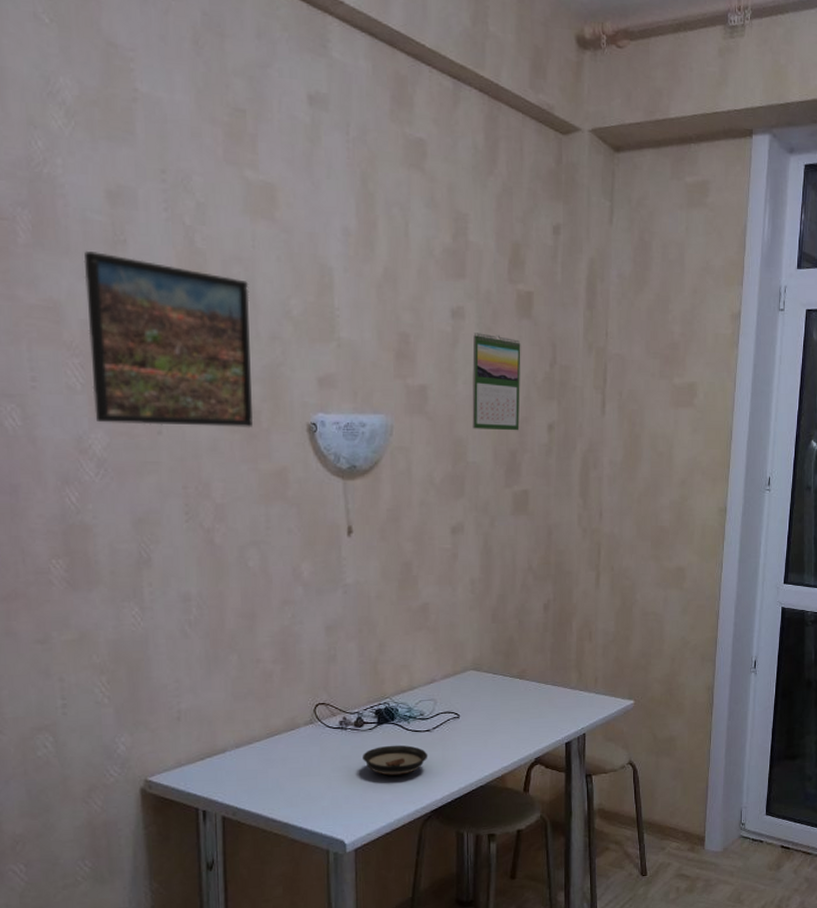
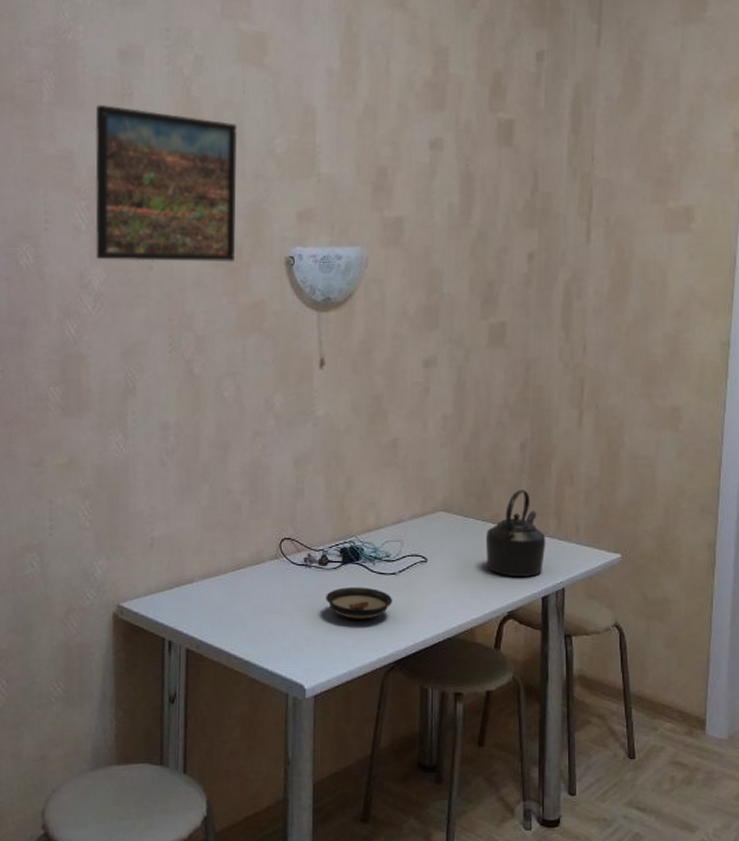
calendar: present [472,332,521,431] -> none [448,163,501,261]
kettle: none [513,647,568,726] -> present [485,490,546,577]

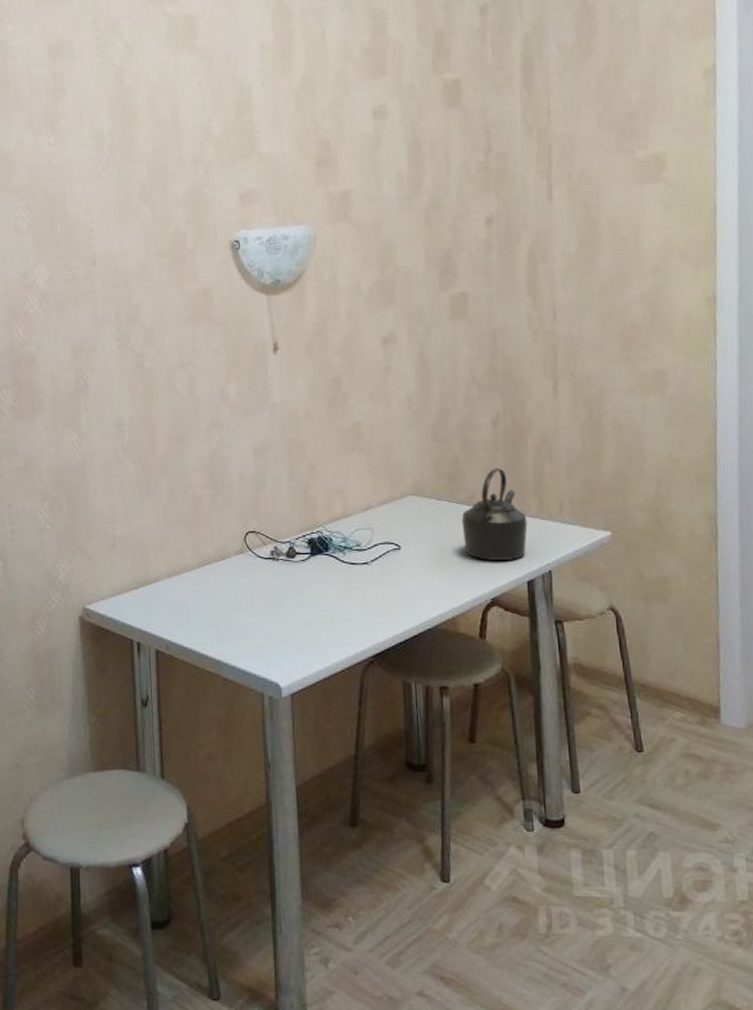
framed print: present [95,105,238,263] -> none [29,102,178,259]
saucer: present [326,586,393,620] -> none [296,578,367,613]

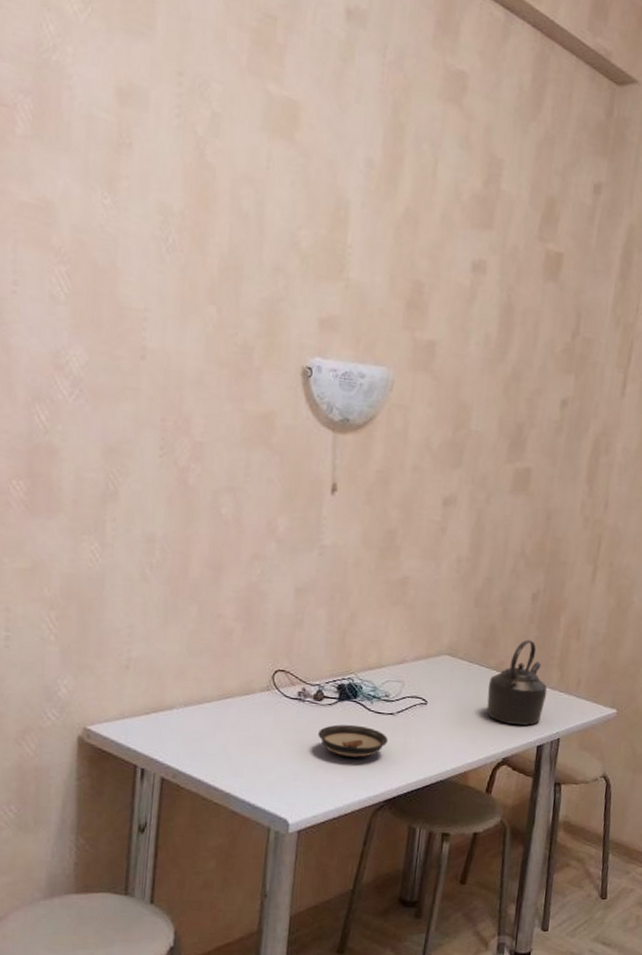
saucer: none [296,578,367,613] -> present [318,724,389,758]

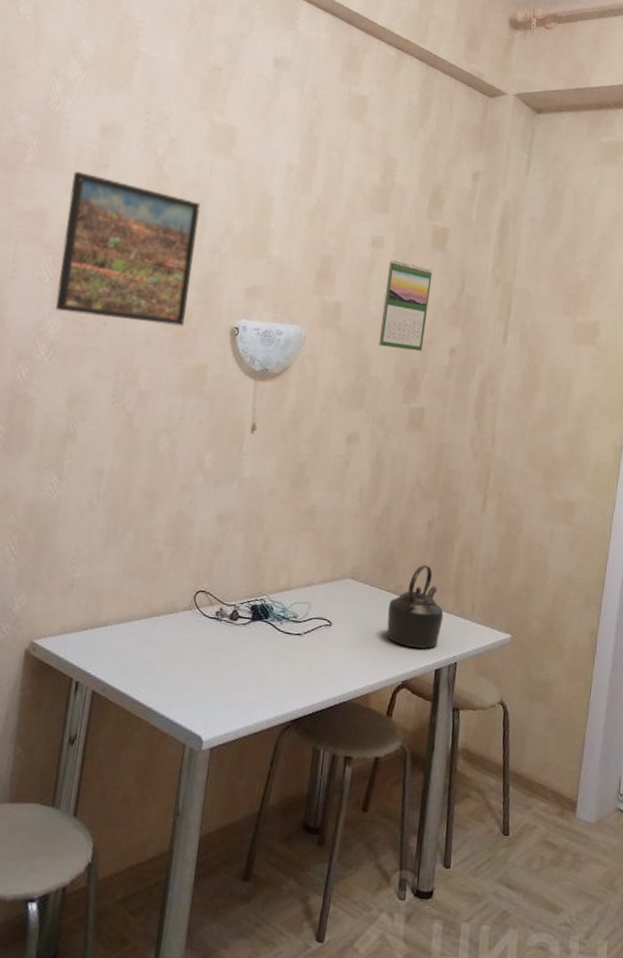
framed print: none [76,151,258,365] -> present [55,171,201,327]
saucer: present [318,724,389,758] -> none [232,643,296,677]
calendar: none [479,290,543,403] -> present [378,260,433,352]

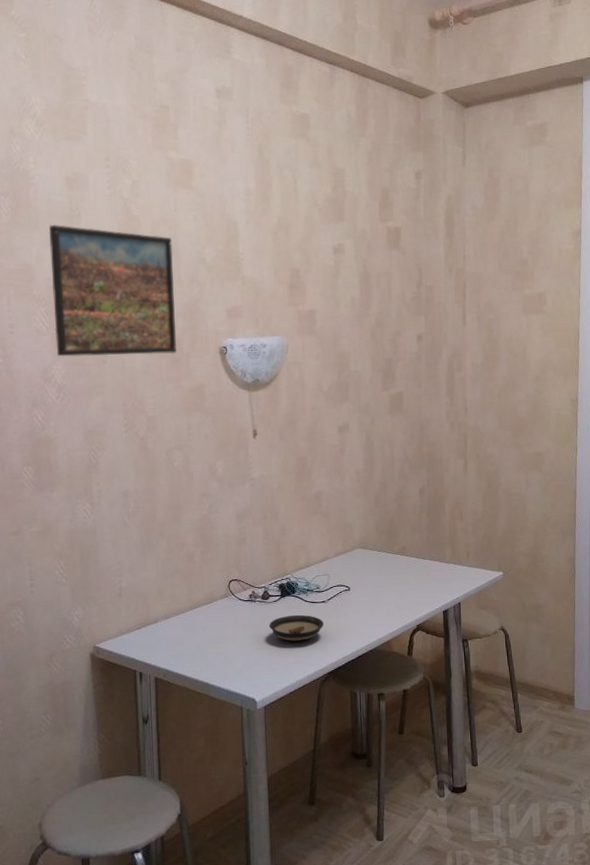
saucer: none [232,643,296,677] -> present [269,614,324,642]
calendar: present [378,260,433,352] -> none [352,264,393,344]
kettle: present [386,565,444,649] -> none [396,526,444,597]

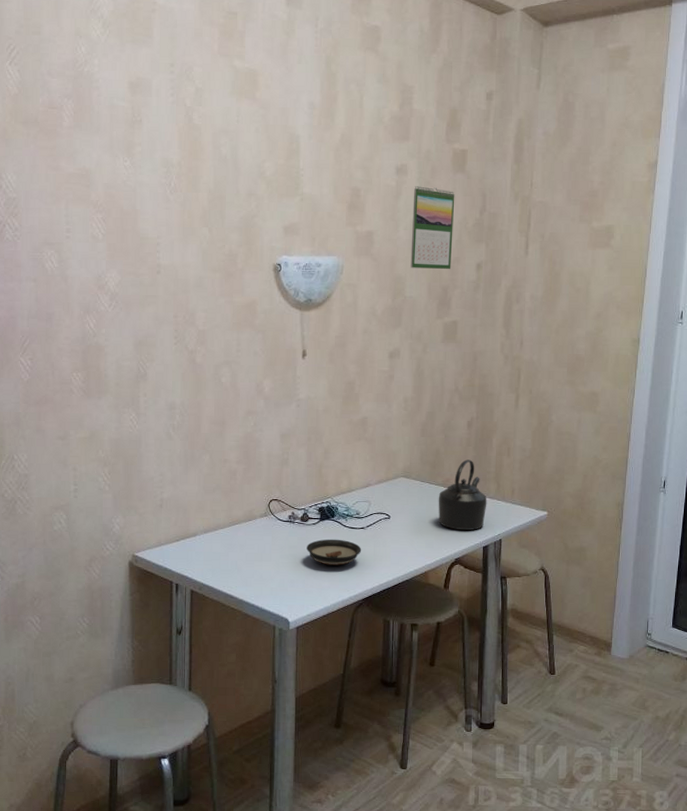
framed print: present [48,225,176,357] -> none [109,130,233,269]
calendar: none [352,264,393,344] -> present [410,186,455,270]
kettle: none [396,526,444,597] -> present [438,459,487,530]

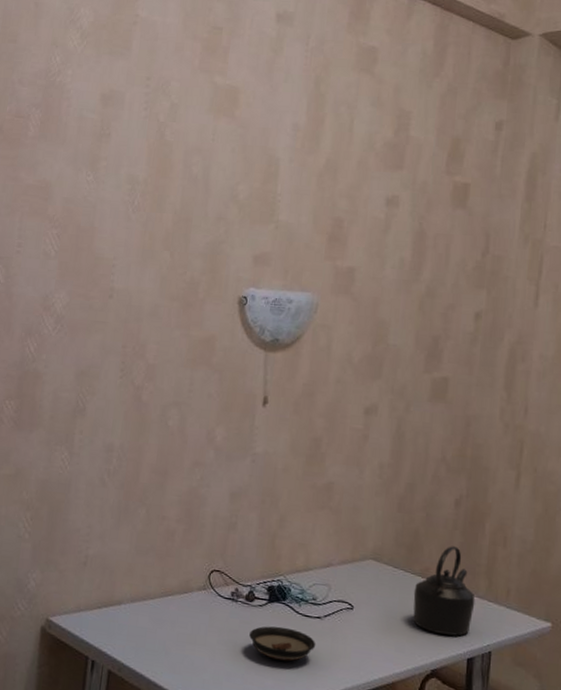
calendar: present [410,186,455,270] -> none [396,220,453,317]

